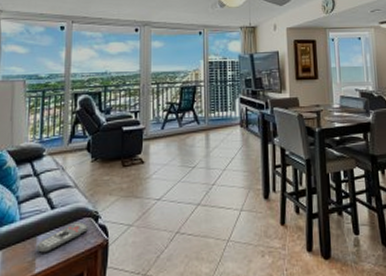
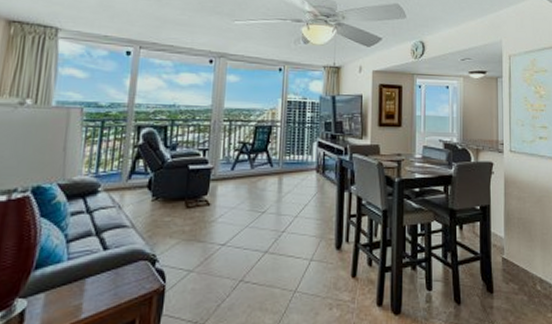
remote control: present [36,222,89,253] -> none [84,266,145,297]

